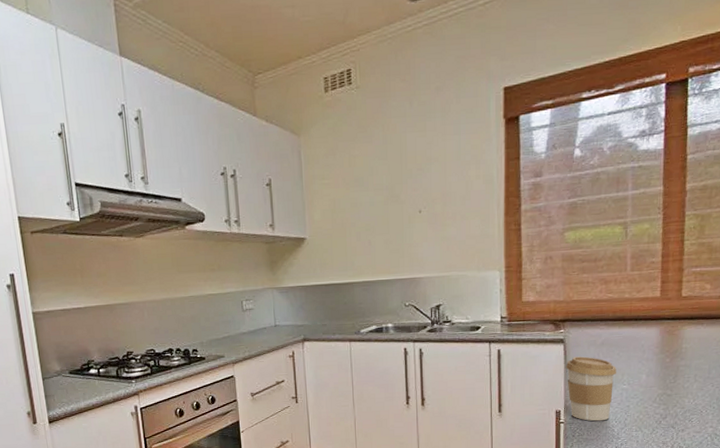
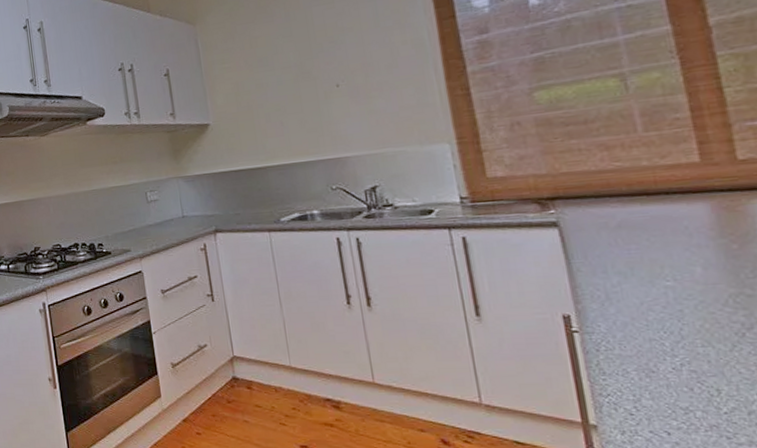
coffee cup: present [565,356,616,422] -> none [566,243,653,331]

